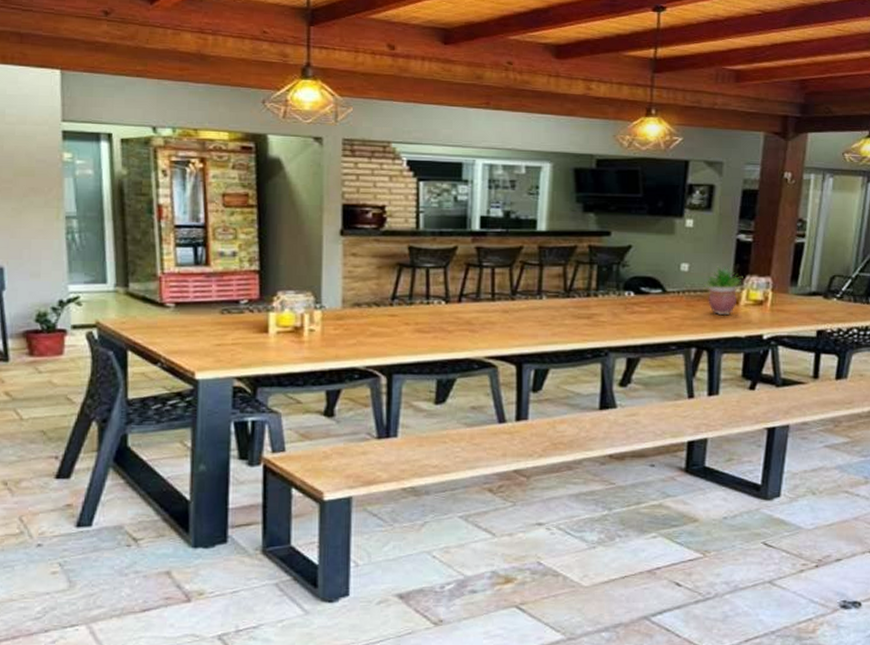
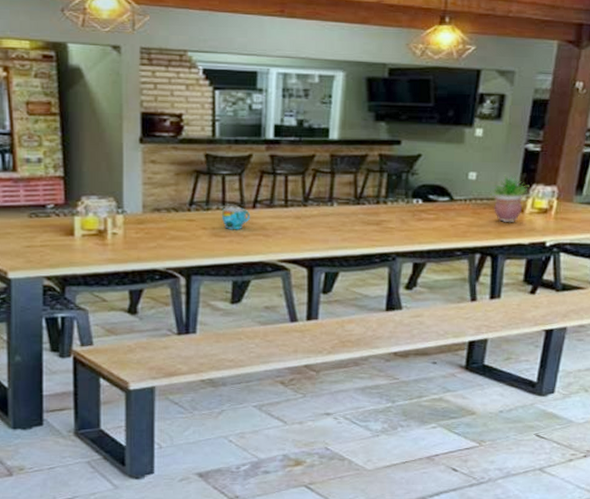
cup: none [425,300,456,326] -> present [221,206,251,230]

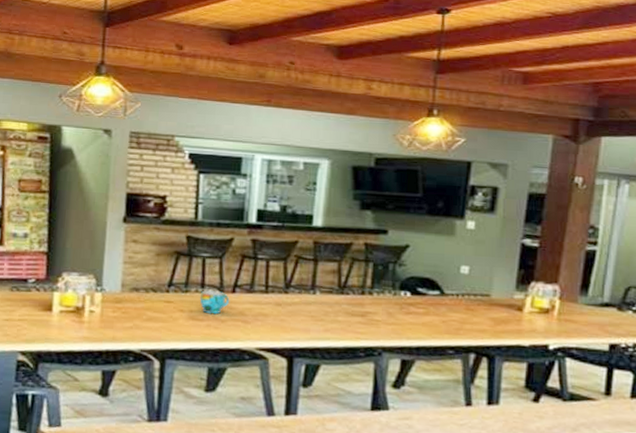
potted plant: present [490,175,530,223] -> none [484,270,528,322]

